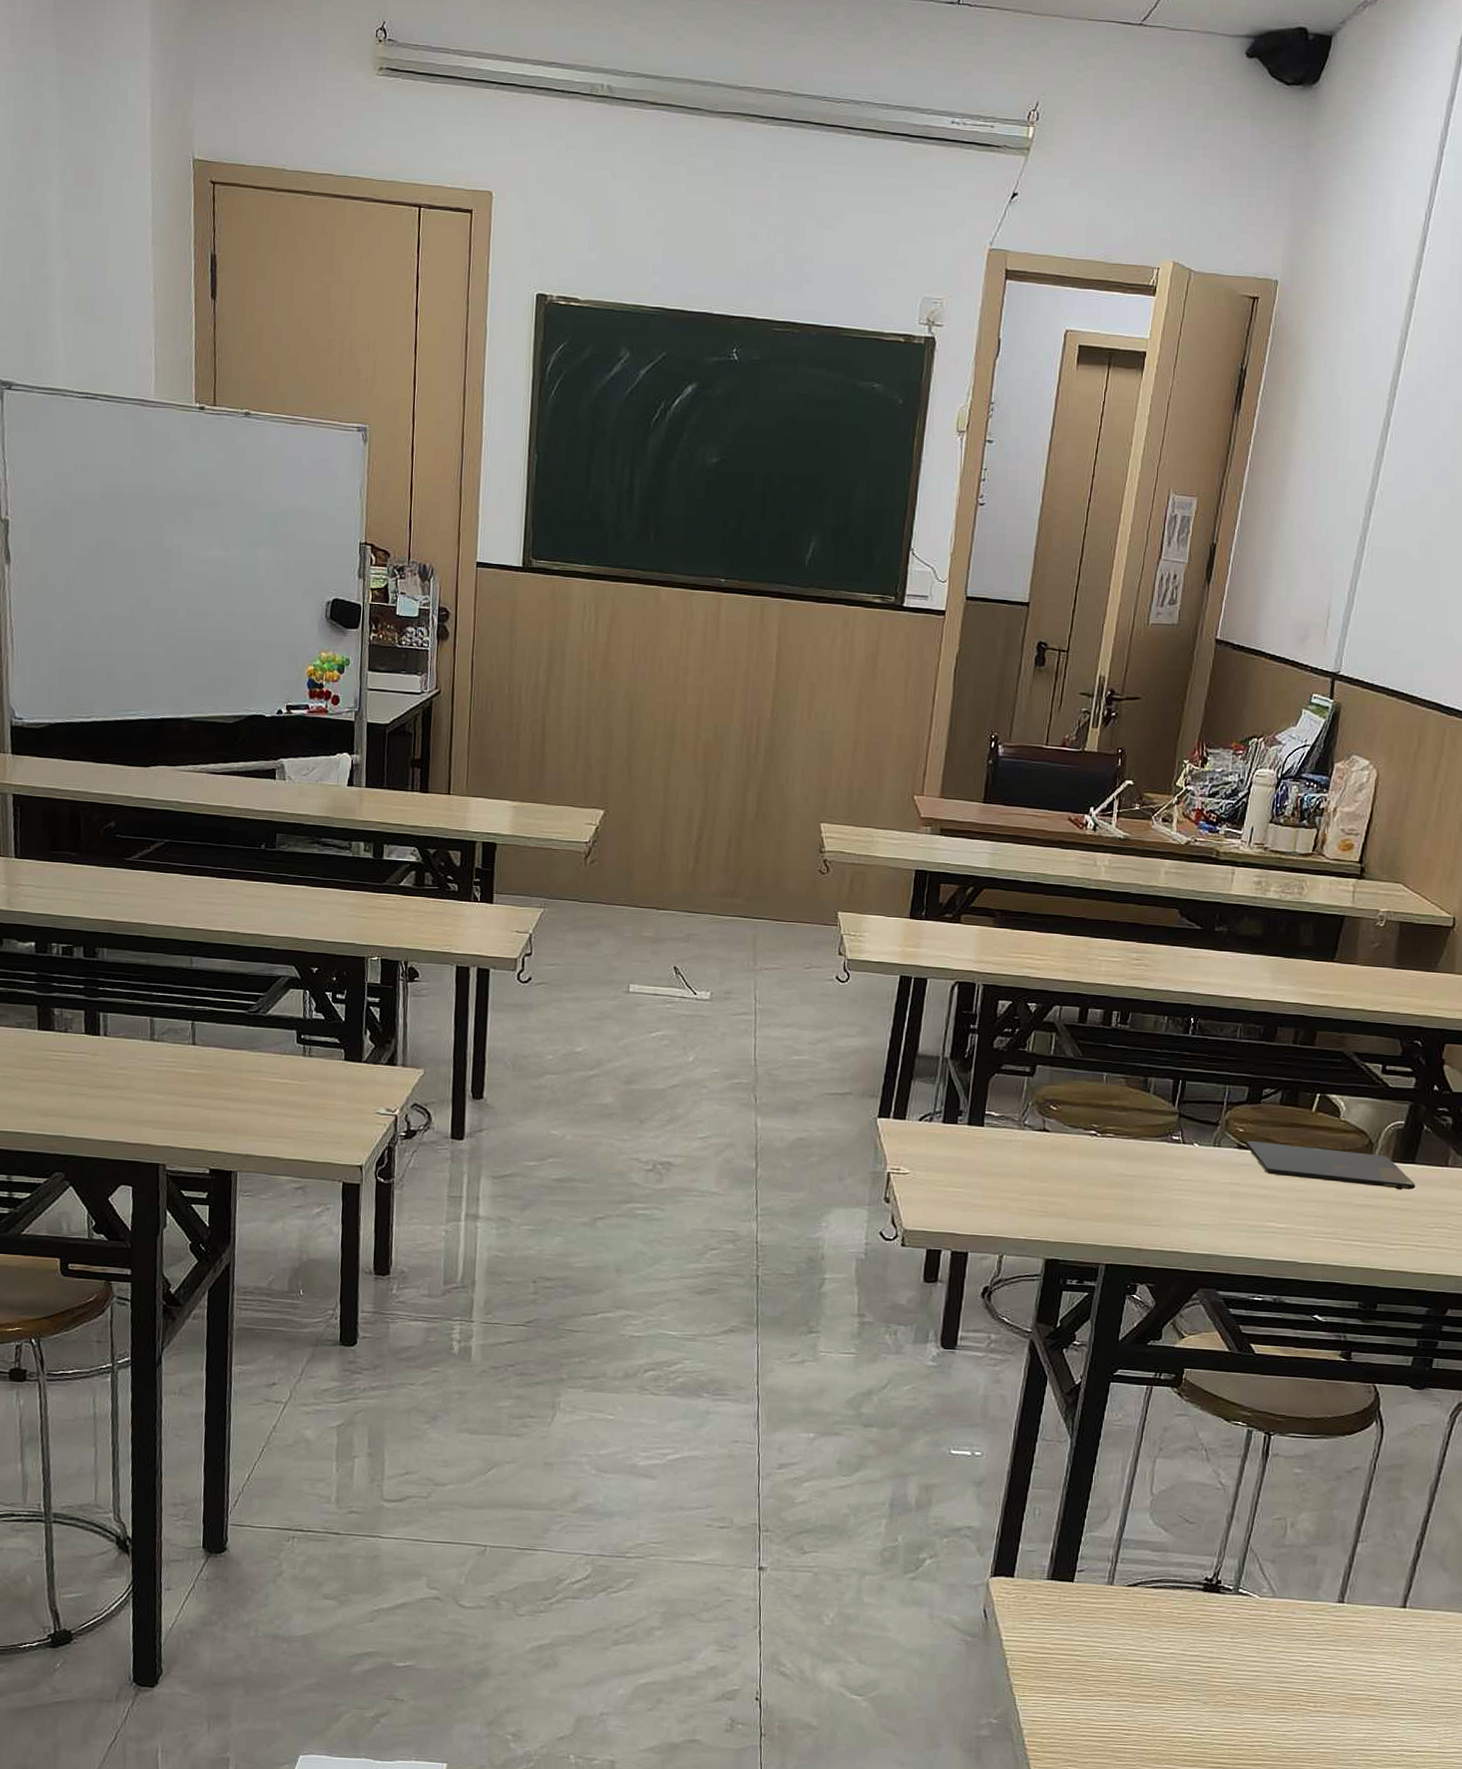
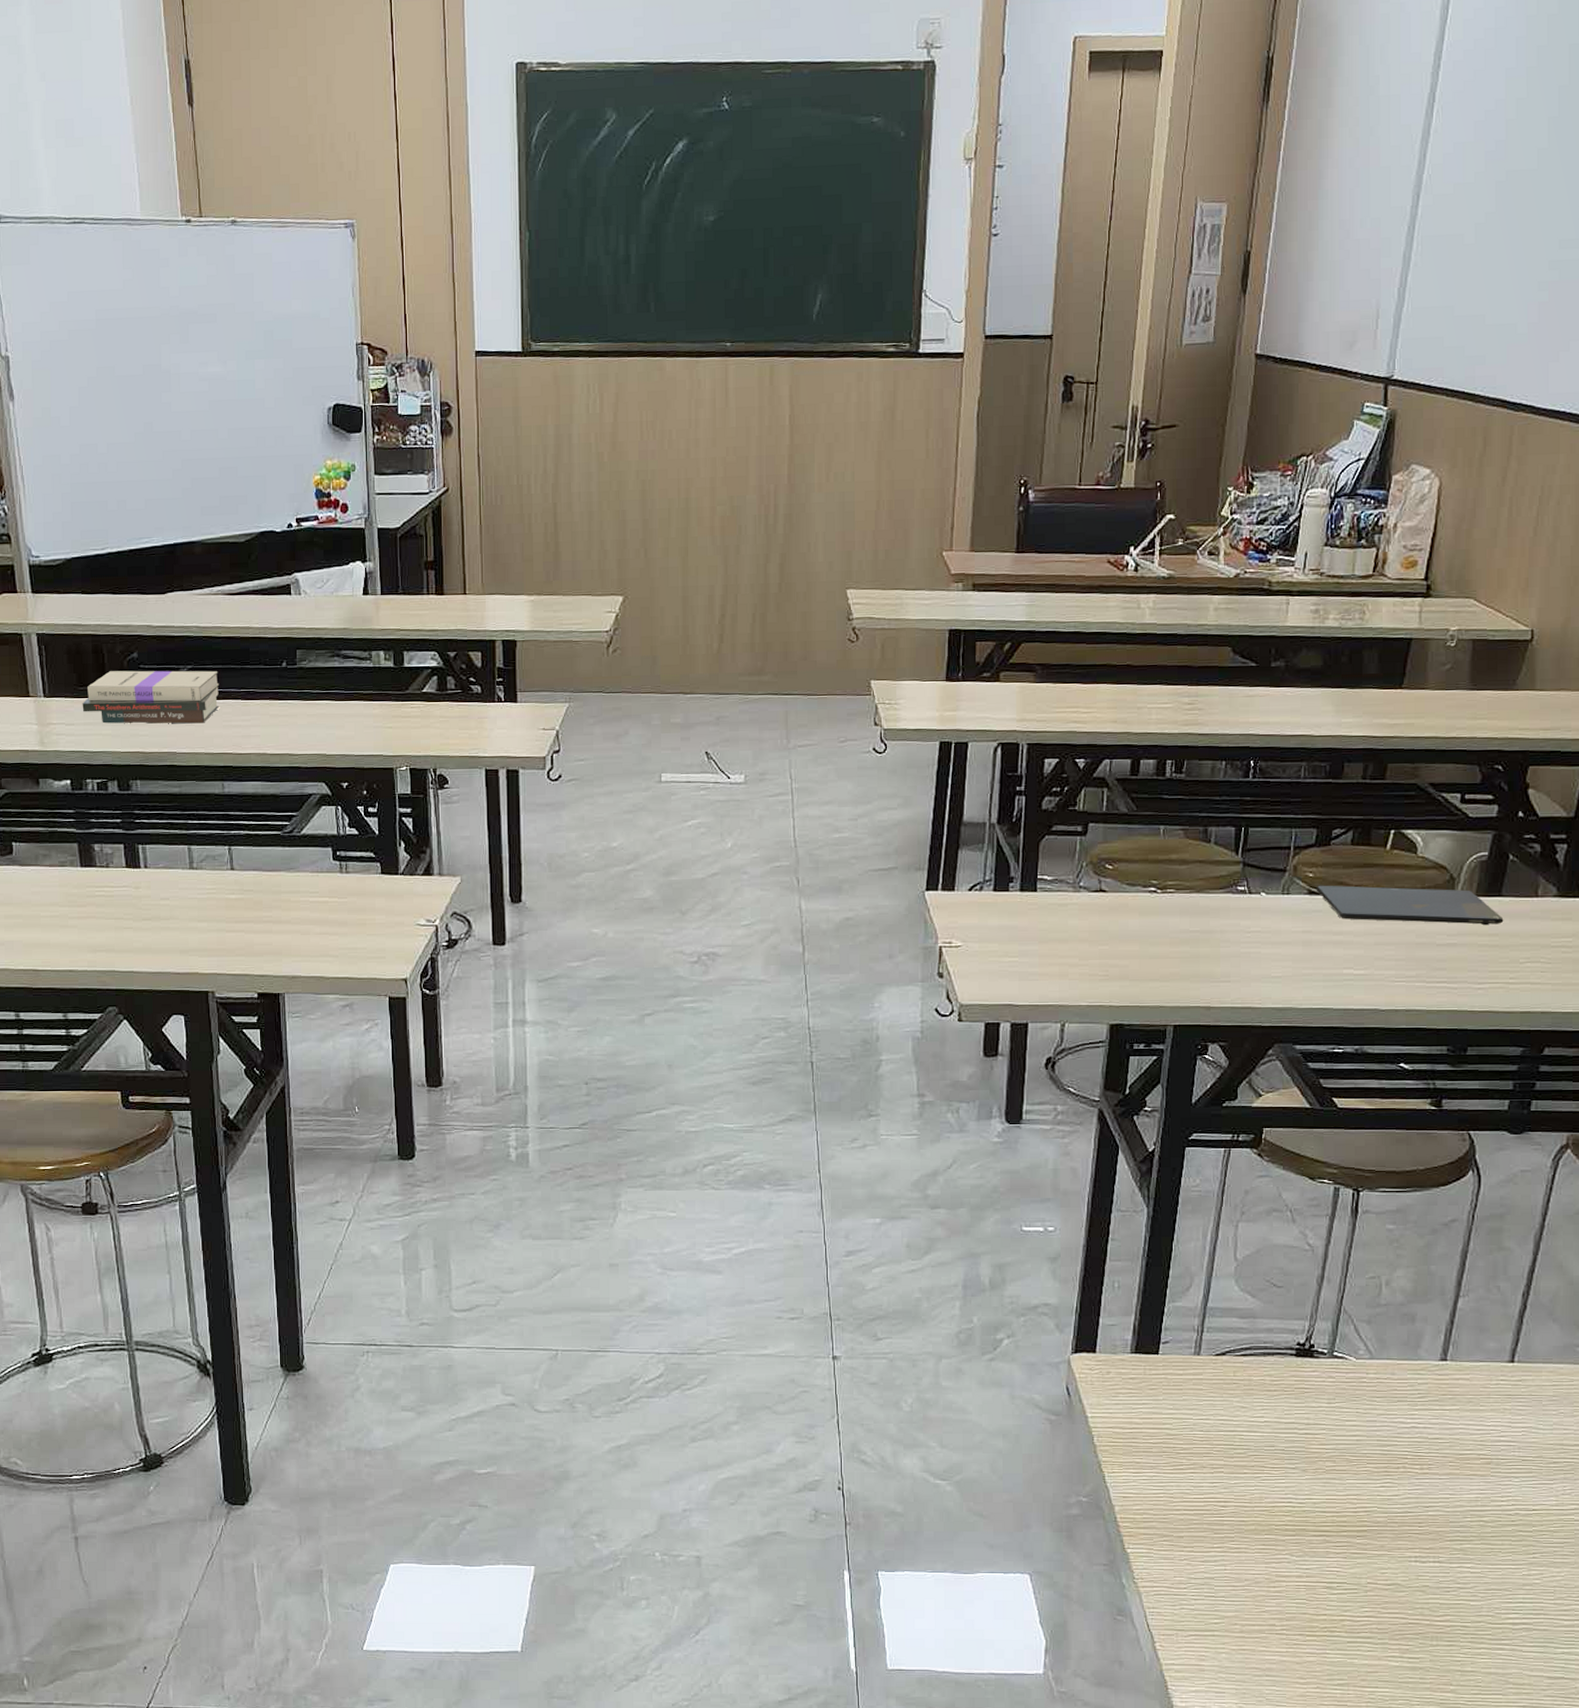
books: none [53,838,196,897] -> present [82,670,219,724]

